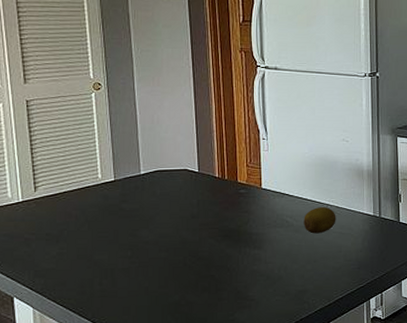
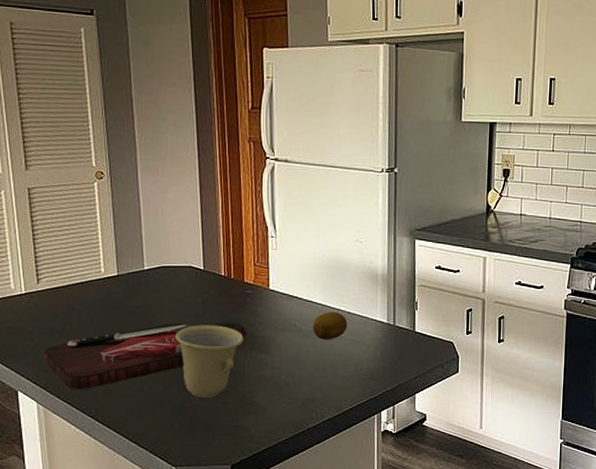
cutting board: none [39,220,240,294] -> present [42,322,247,390]
cup: none [171,224,238,294] -> present [175,325,244,397]

